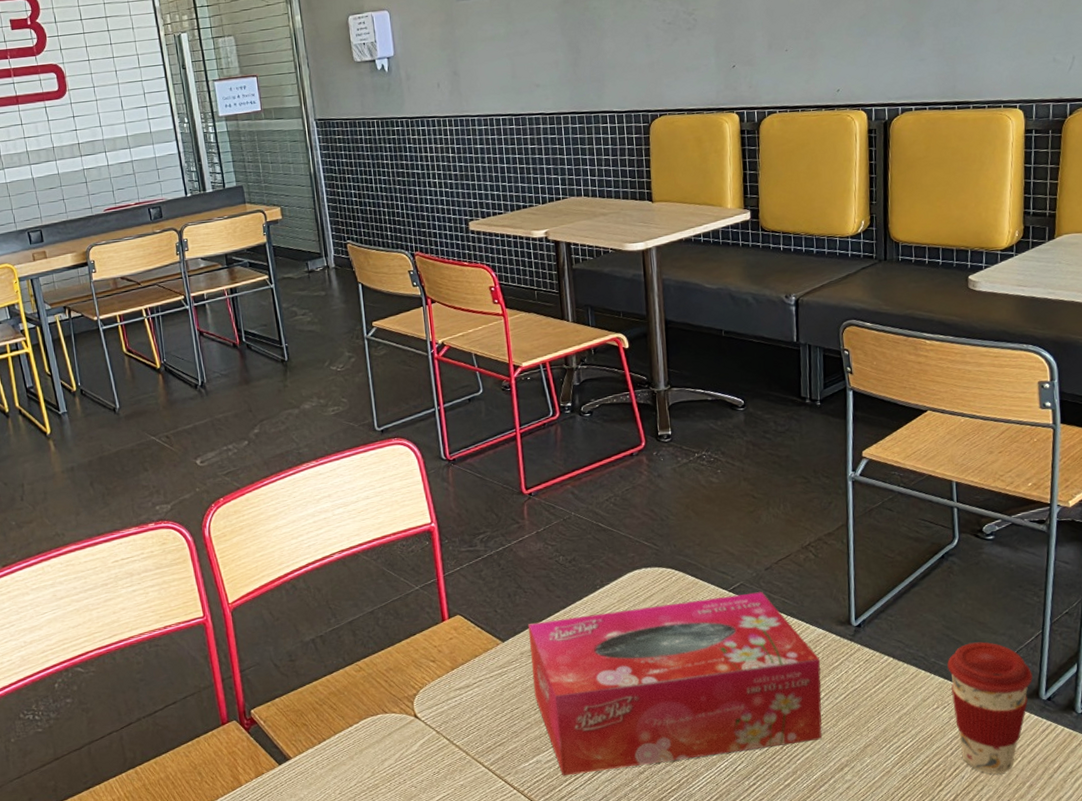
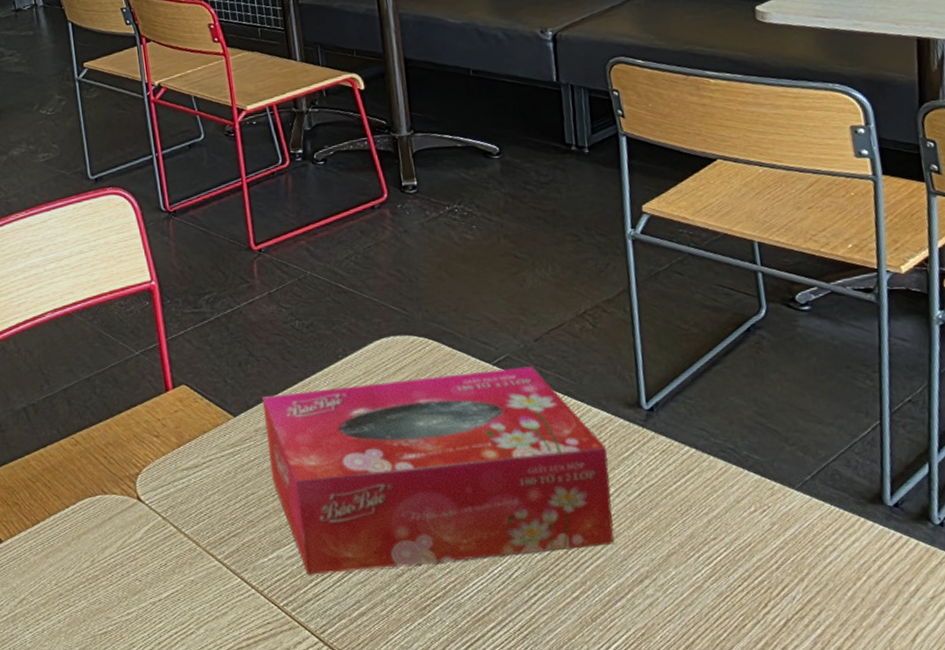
coffee cup: present [947,642,1033,775] -> none [763,432,874,597]

